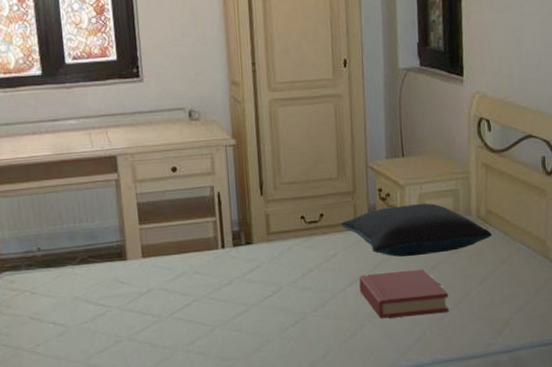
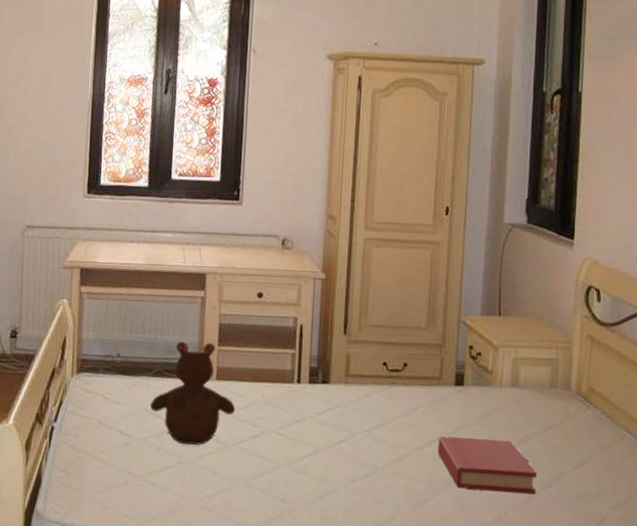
teddy bear: none [78,223,166,325] -> present [149,342,236,445]
pillow: present [340,203,492,257] -> none [424,367,593,426]

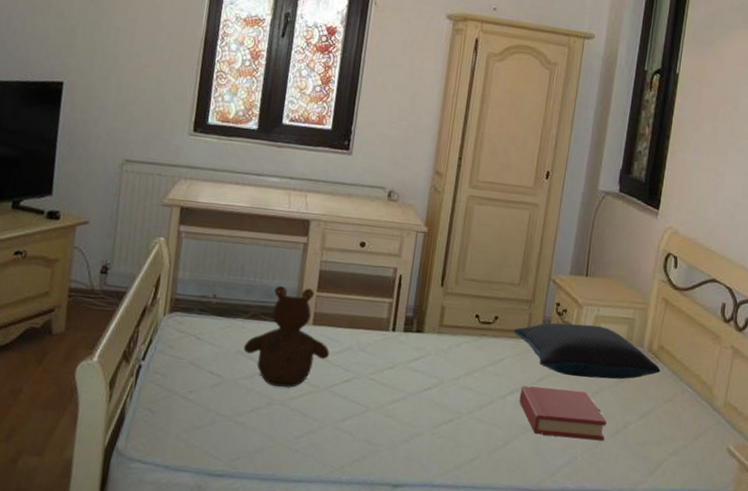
pillow: none [424,367,593,426] -> present [513,322,661,380]

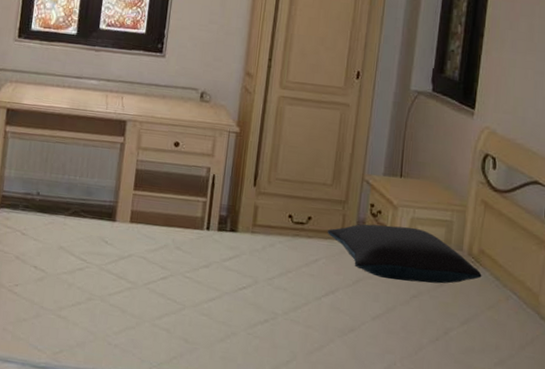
teddy bear: present [243,286,330,388] -> none [64,184,147,284]
hardback book: present [519,386,606,441] -> none [334,288,426,348]

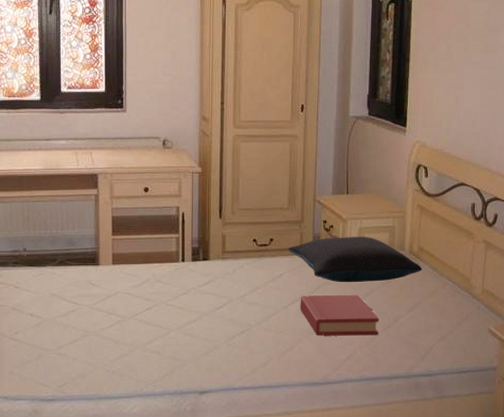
hardback book: none [334,288,426,348] -> present [300,294,379,336]

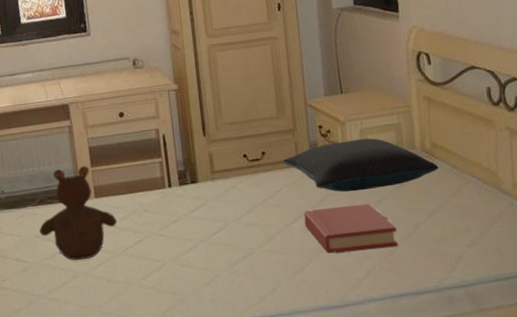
teddy bear: none [55,233,131,321] -> present [39,166,118,261]

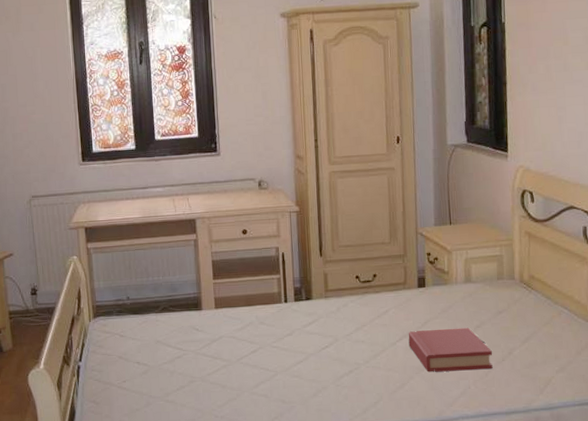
teddy bear: present [39,166,118,261] -> none [160,278,235,367]
pillow: present [282,138,439,192] -> none [392,267,535,316]

